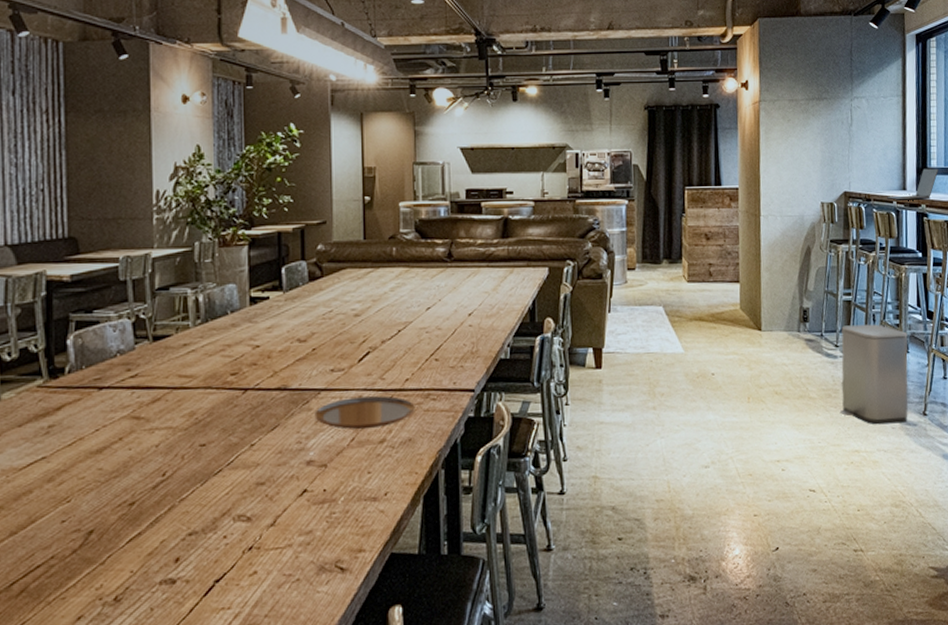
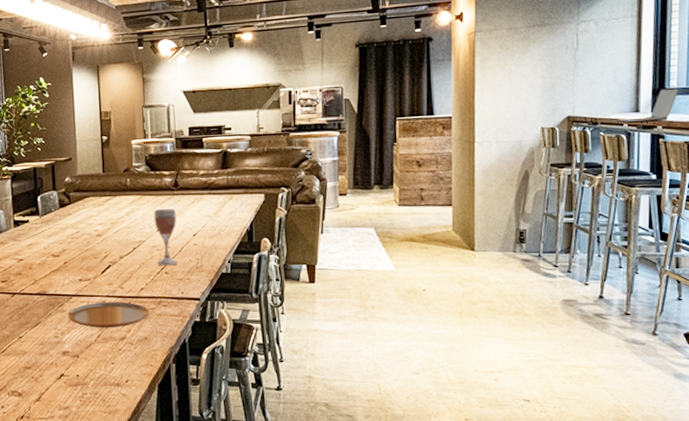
cup: none [423,284,451,352] -> present [154,209,178,266]
pedal bin: present [839,324,908,425] -> none [557,245,637,342]

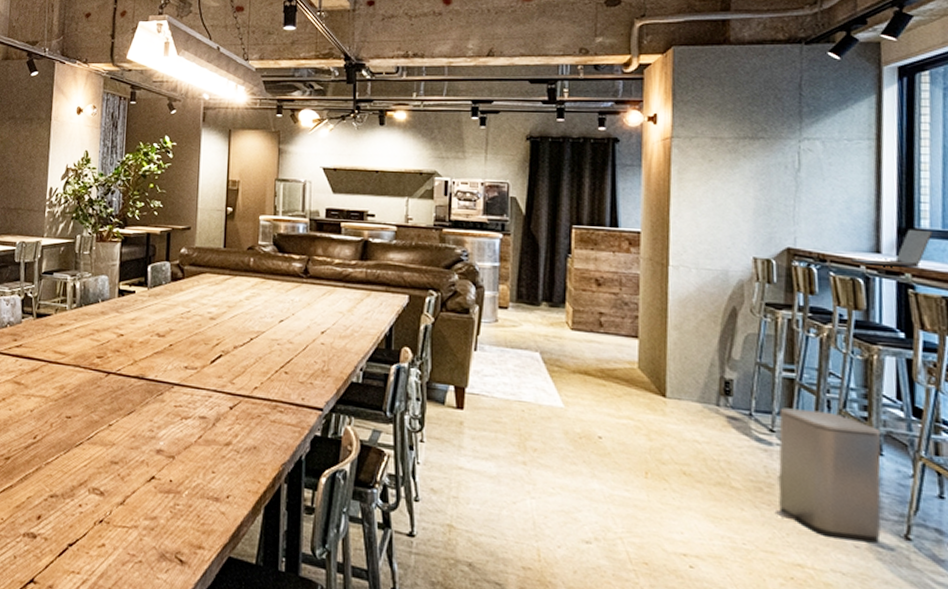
plate: present [67,301,149,328] -> none [167,396,262,430]
cup: present [154,209,178,266] -> none [275,297,303,365]
pedal bin: none [557,245,637,342] -> present [774,407,881,544]

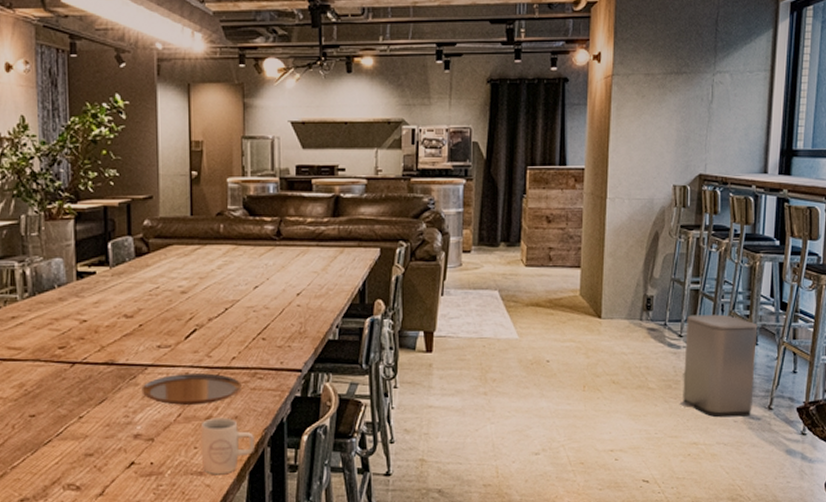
plate: none [167,396,262,430] -> present [141,373,242,405]
mug: none [218,444,272,504] -> present [200,417,255,475]
laptop: present [851,229,933,268] -> none [746,150,805,184]

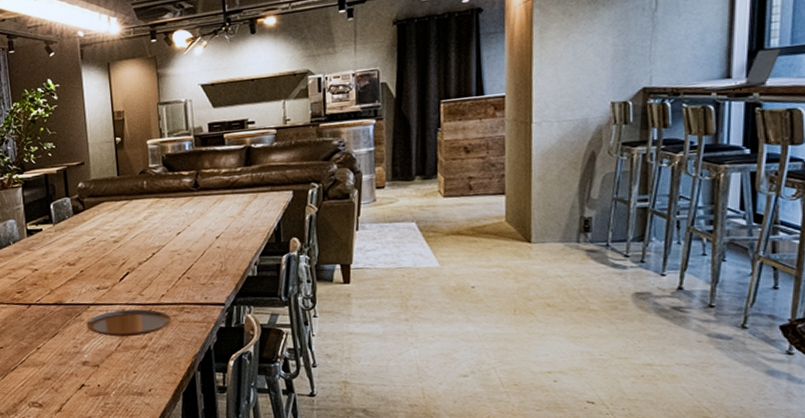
mug: present [200,417,255,475] -> none [138,346,186,395]
pedal bin: present [679,314,758,418] -> none [628,231,725,338]
laptop: none [746,150,805,184] -> present [703,48,781,92]

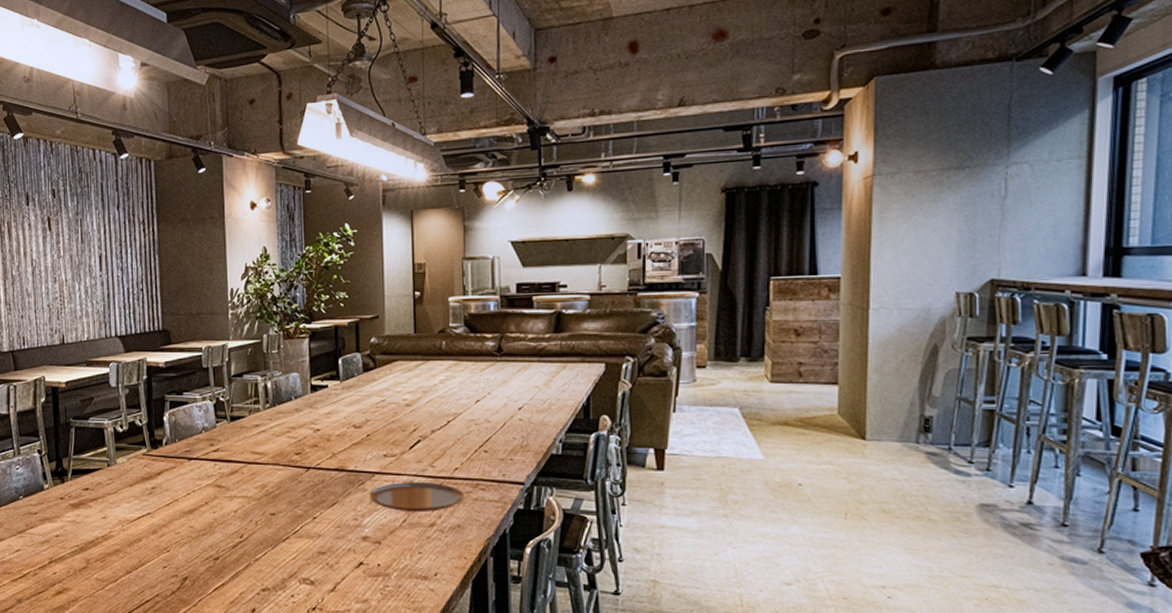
laptop: present [703,48,781,92] -> none [1056,247,1141,289]

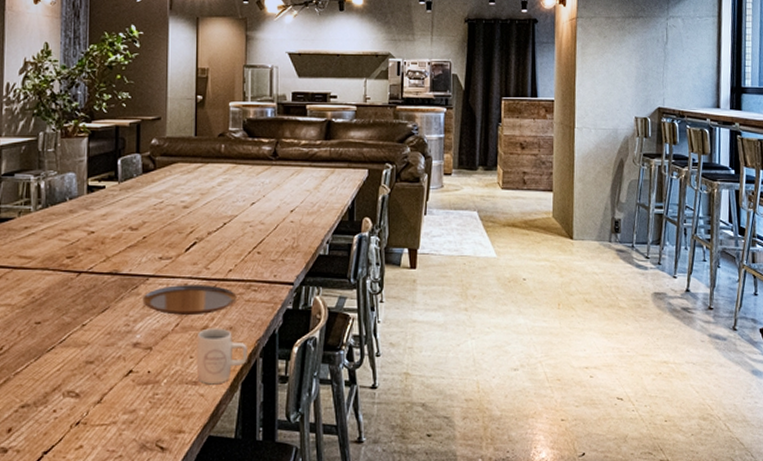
mug: none [424,525,477,581] -> present [196,328,247,385]

